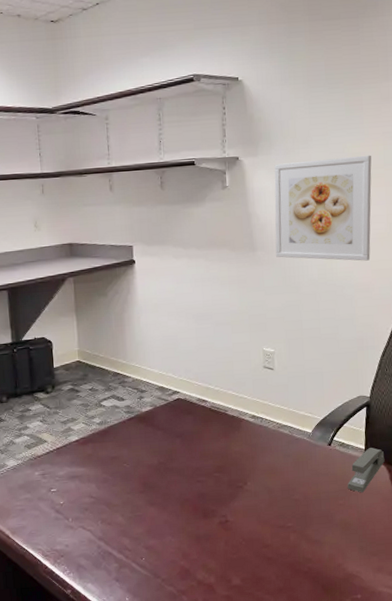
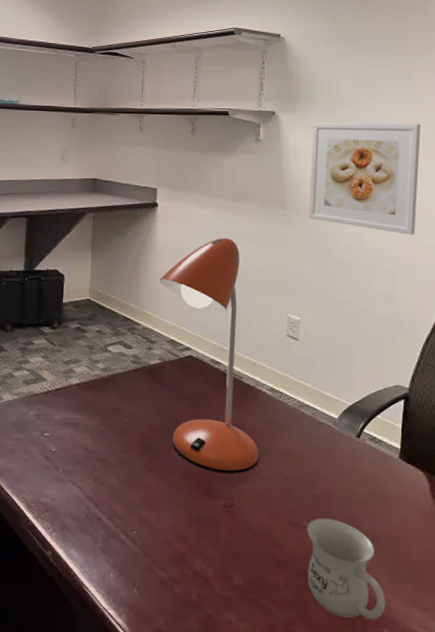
desk lamp: none [144,285,247,497] -> present [160,237,260,474]
mug: none [291,516,358,593] -> present [307,518,386,621]
stapler: present [347,448,385,492] -> none [377,448,425,501]

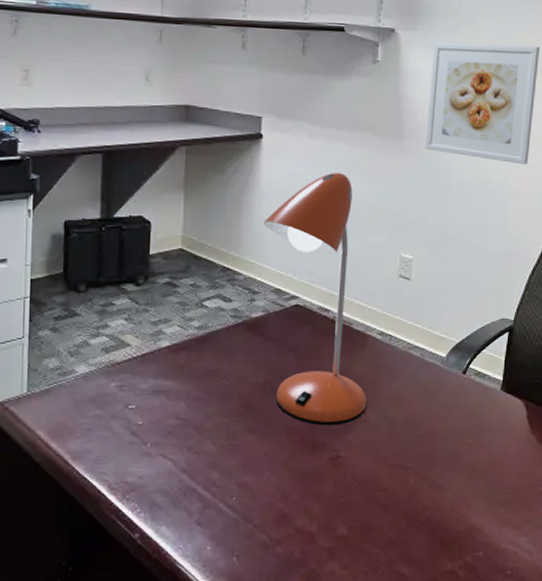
mug: present [307,518,386,621] -> none [411,456,482,548]

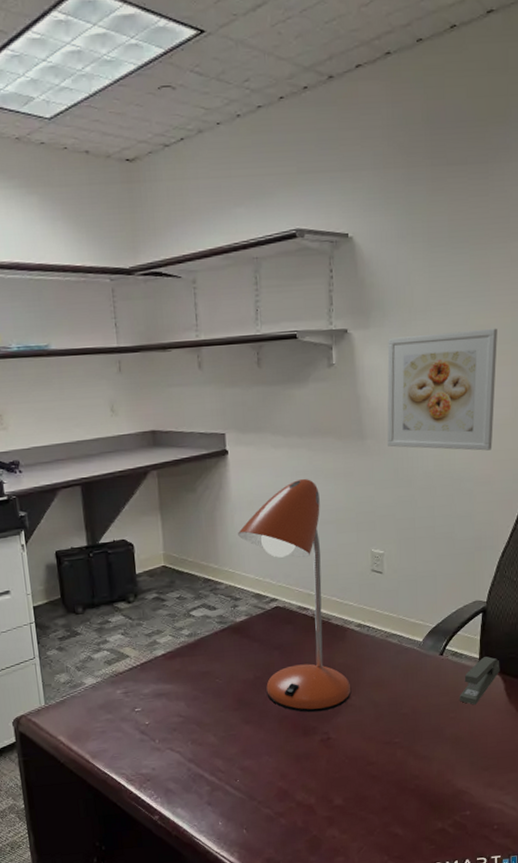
stapler: none [479,380,524,431] -> present [459,656,500,705]

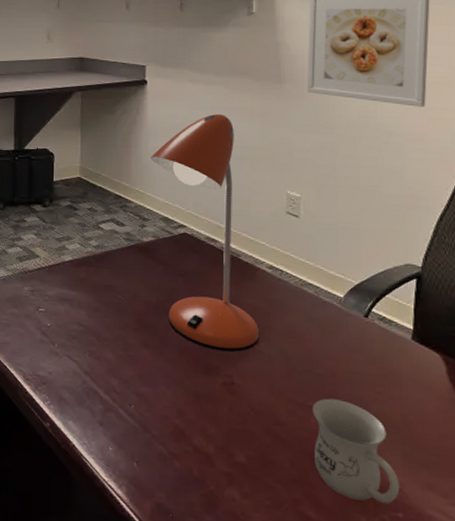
mug: none [398,731,468,811] -> present [312,398,400,505]
stapler: present [459,656,500,705] -> none [388,329,441,383]

